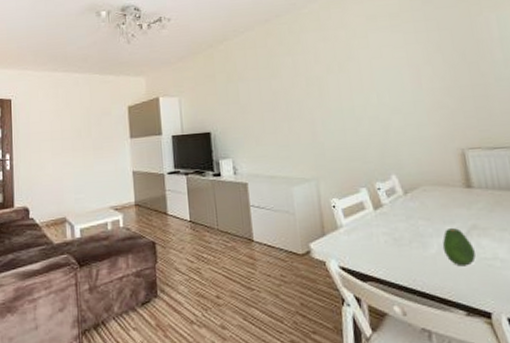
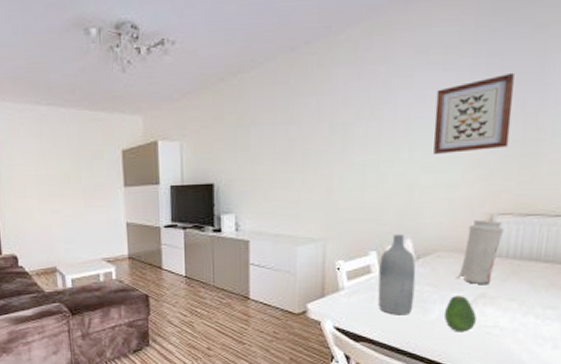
bottle: none [371,170,412,251] -> present [377,233,416,315]
wall art: none [390,32,461,99] -> present [433,72,514,154]
vase: none [444,154,478,216] -> present [457,219,504,284]

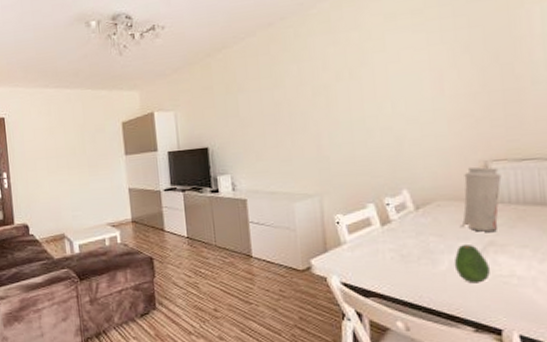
bottle: present [377,233,416,315] -> none [378,185,421,268]
wall art: present [433,72,514,154] -> none [410,29,489,107]

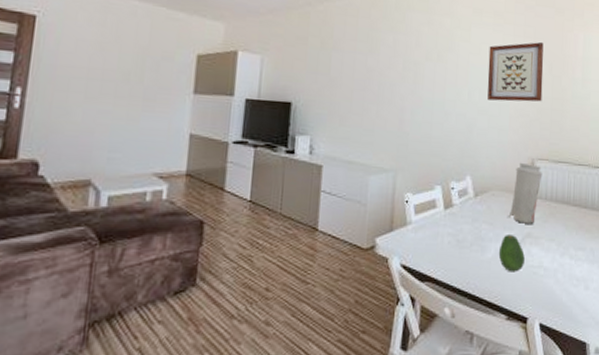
wall art: none [410,29,489,107] -> present [487,41,544,102]

